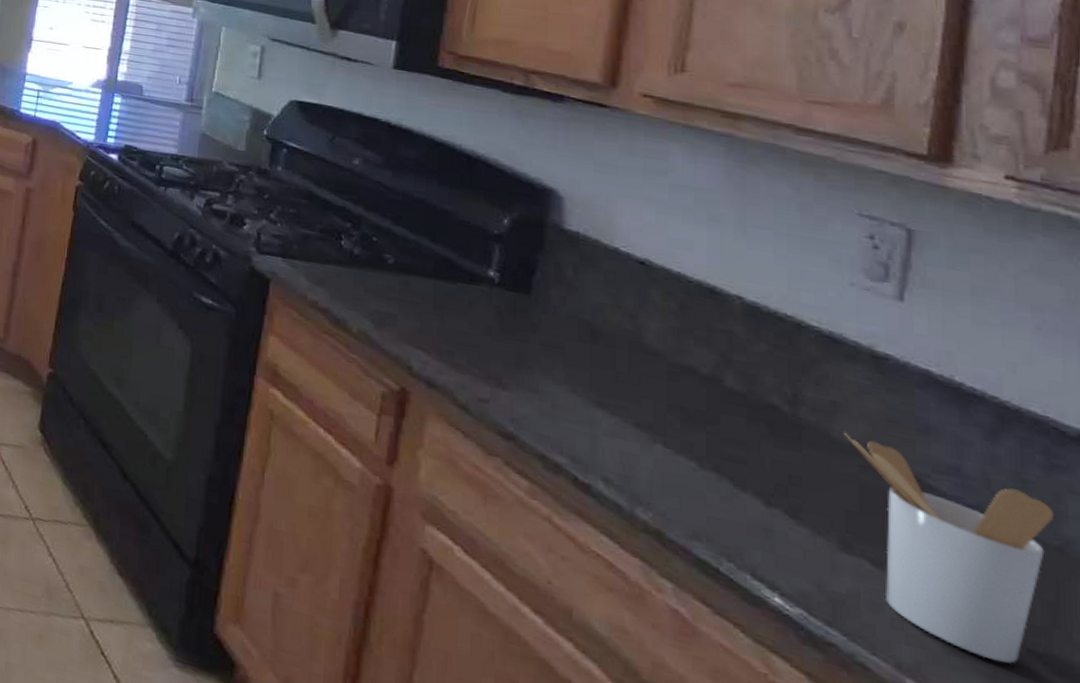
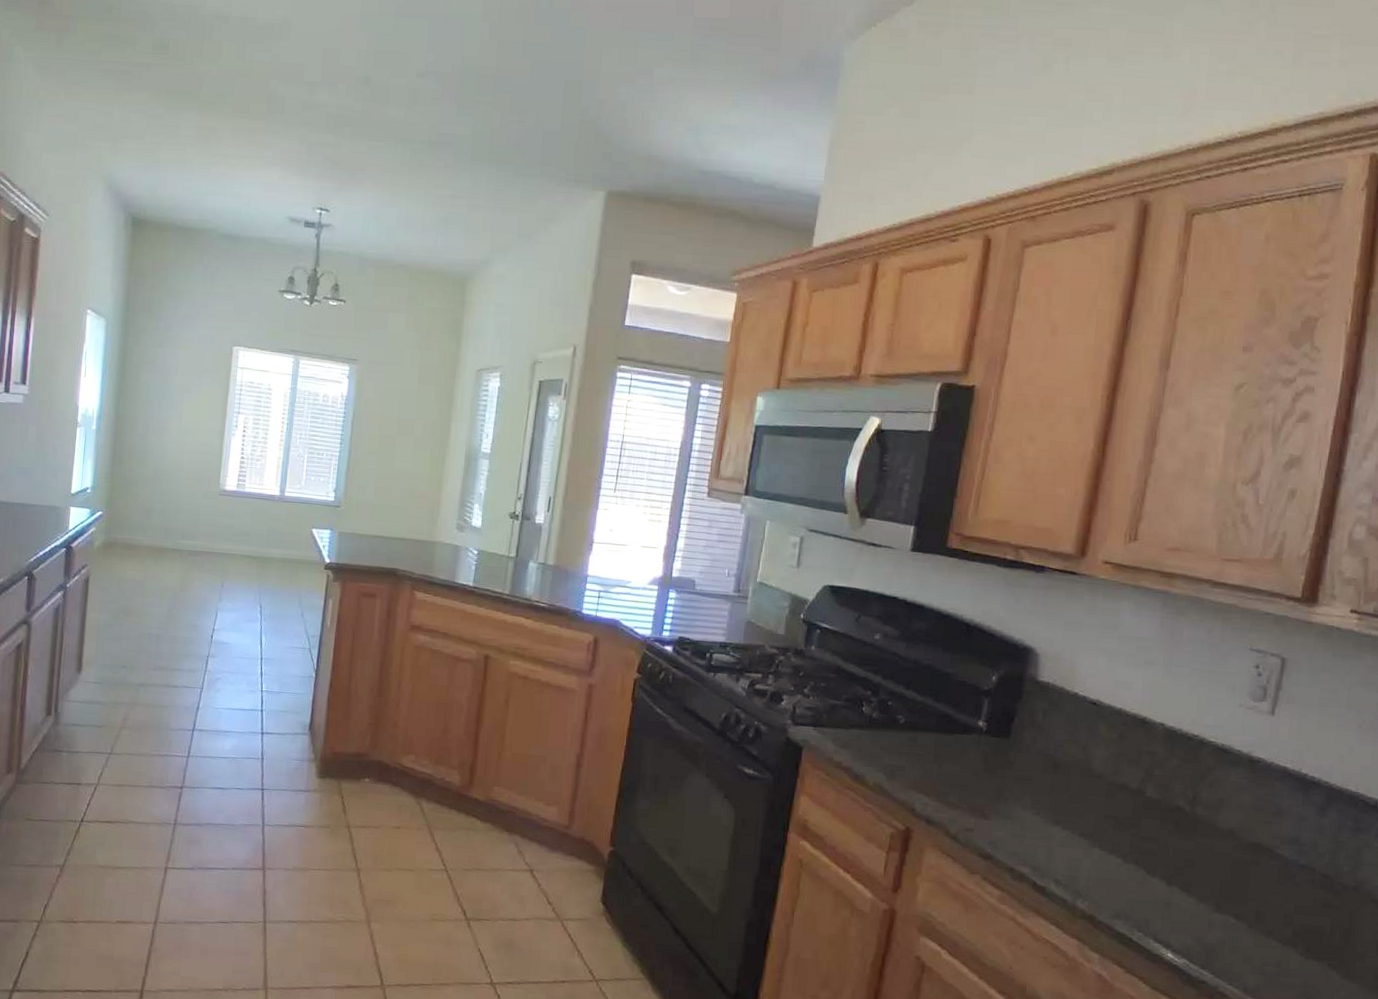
utensil holder: present [844,432,1055,664] -> none [1225,821,1355,977]

